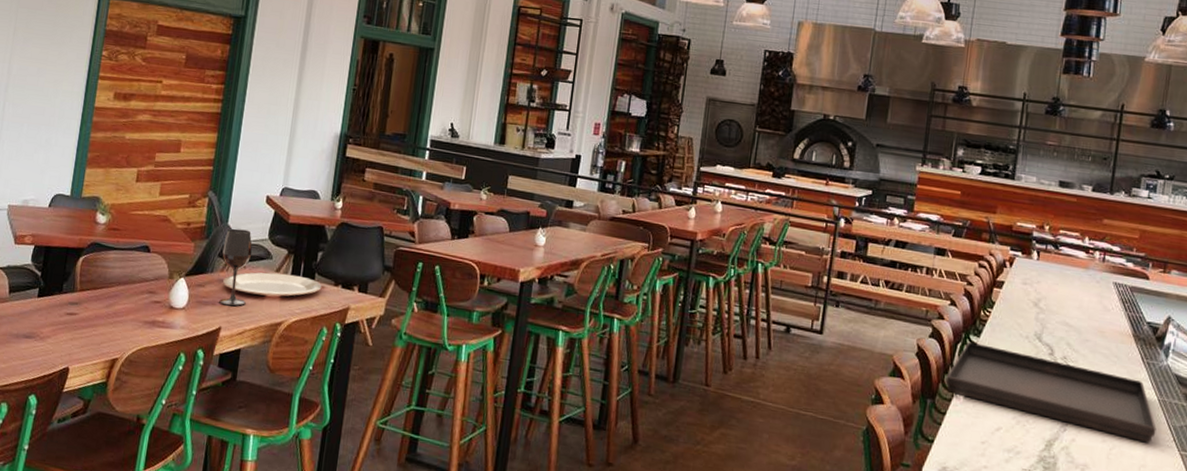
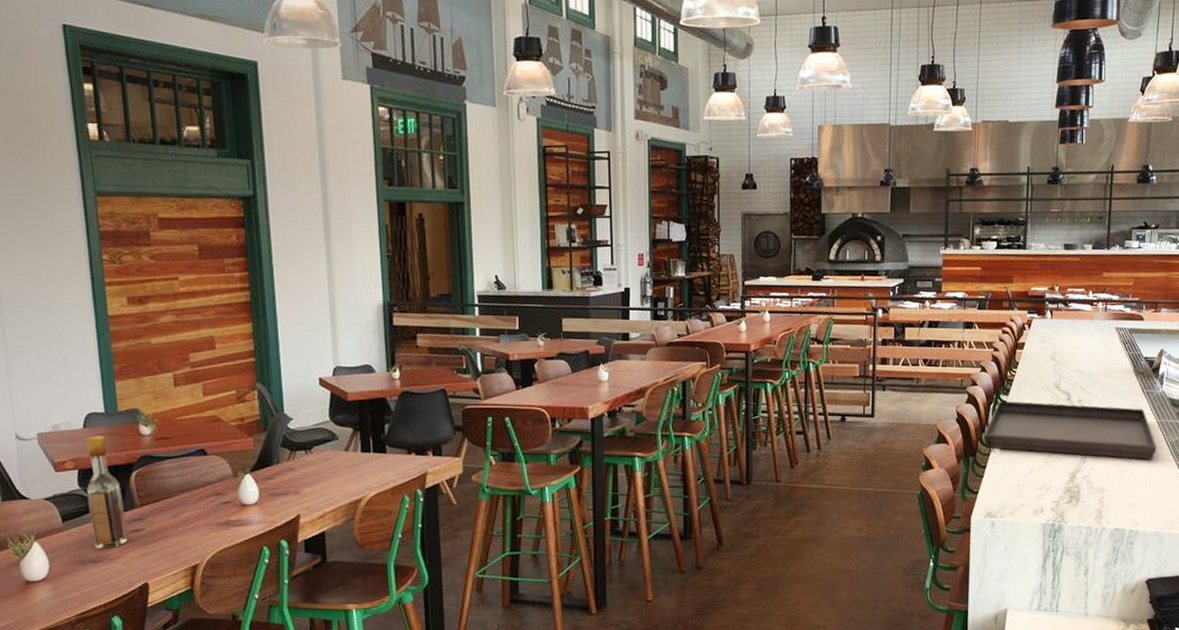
bottle: none [31,216,68,327] -> present [85,435,129,549]
wine glass: present [219,228,252,307] -> none [284,415,320,493]
plate: present [222,272,322,297] -> none [290,450,395,477]

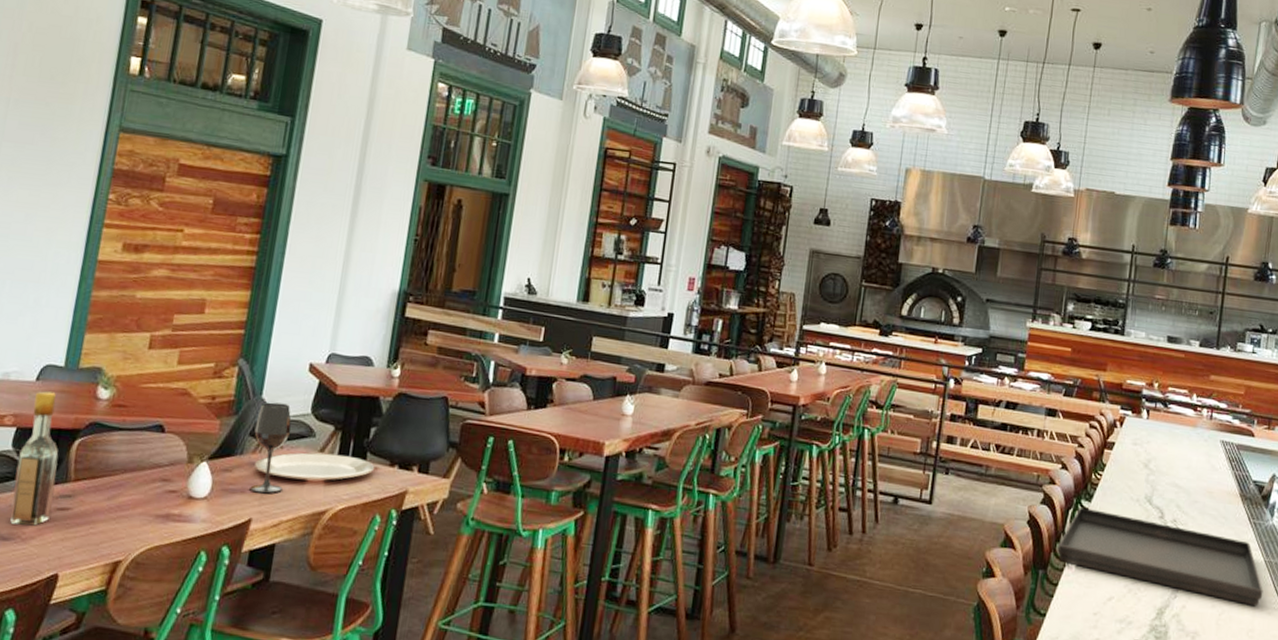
wine glass: none [284,415,320,493] -> present [249,402,291,494]
plate: none [290,450,395,477] -> present [253,452,375,482]

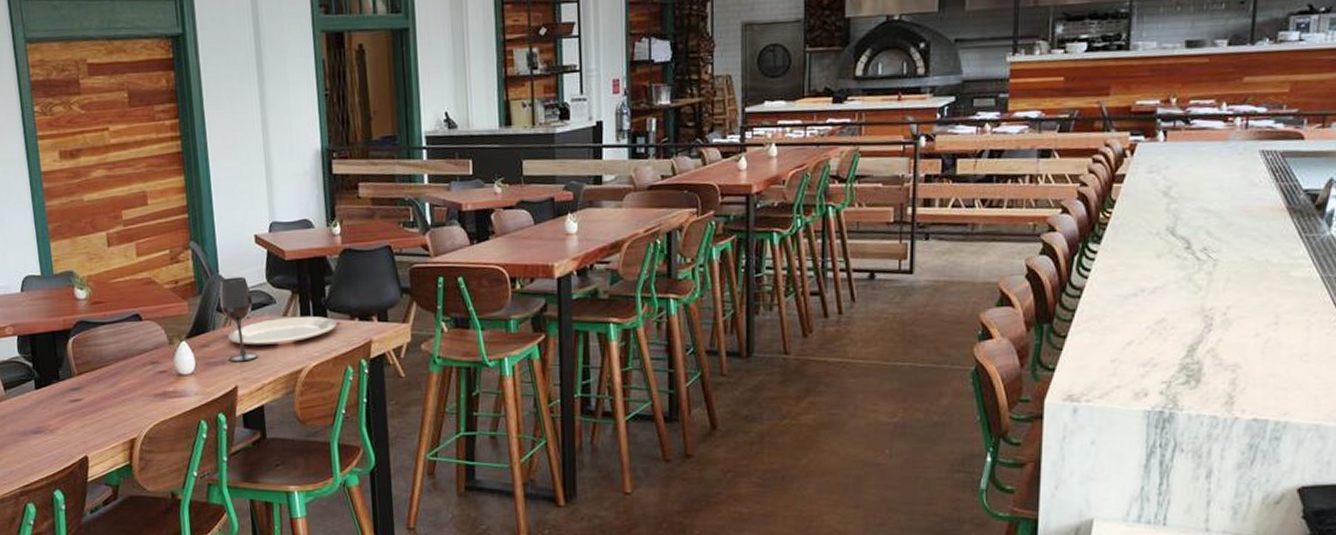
bottle: present [10,391,59,526] -> none [24,300,68,419]
serving tray: present [1057,507,1263,607] -> none [1063,250,1320,329]

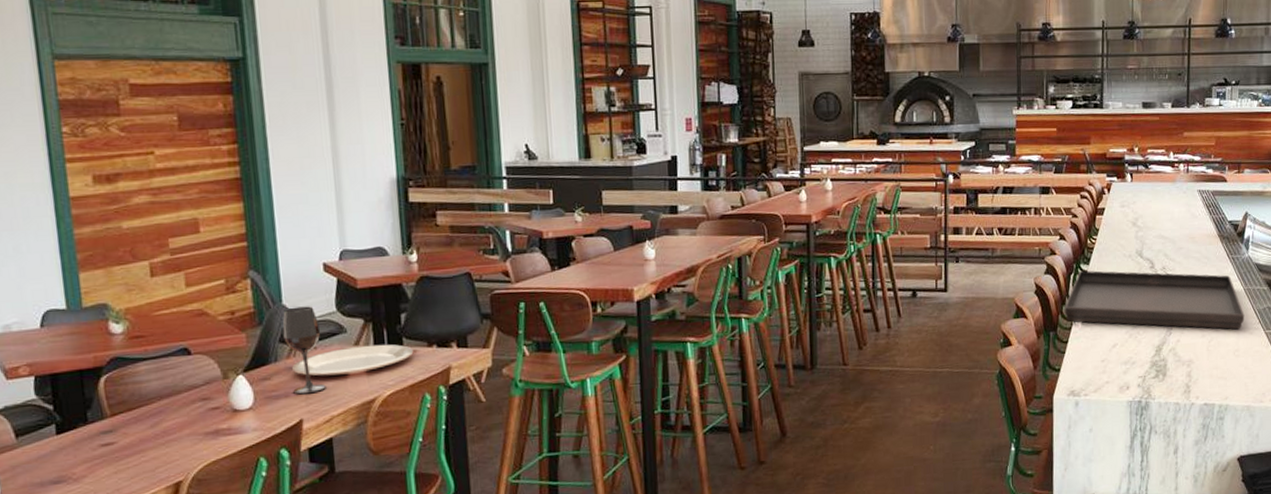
serving tray: none [1063,250,1320,329] -> present [1064,270,1245,330]

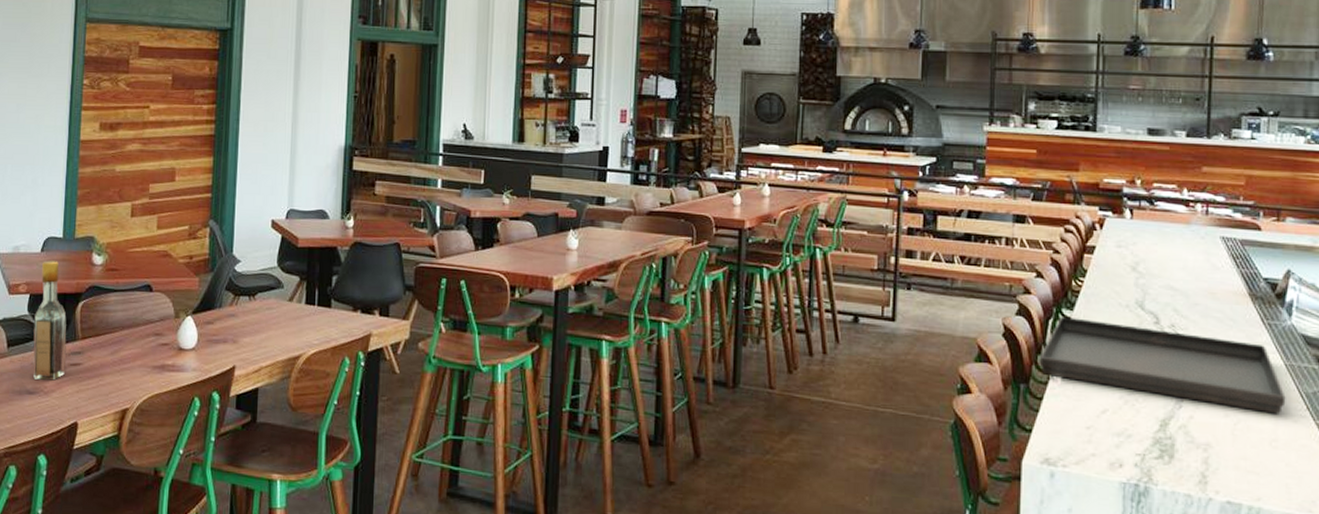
bottle: none [43,335,97,467] -> present [33,261,67,381]
wine glass: present [282,306,326,395] -> none [229,258,261,343]
plate: present [291,344,414,376] -> none [232,302,340,329]

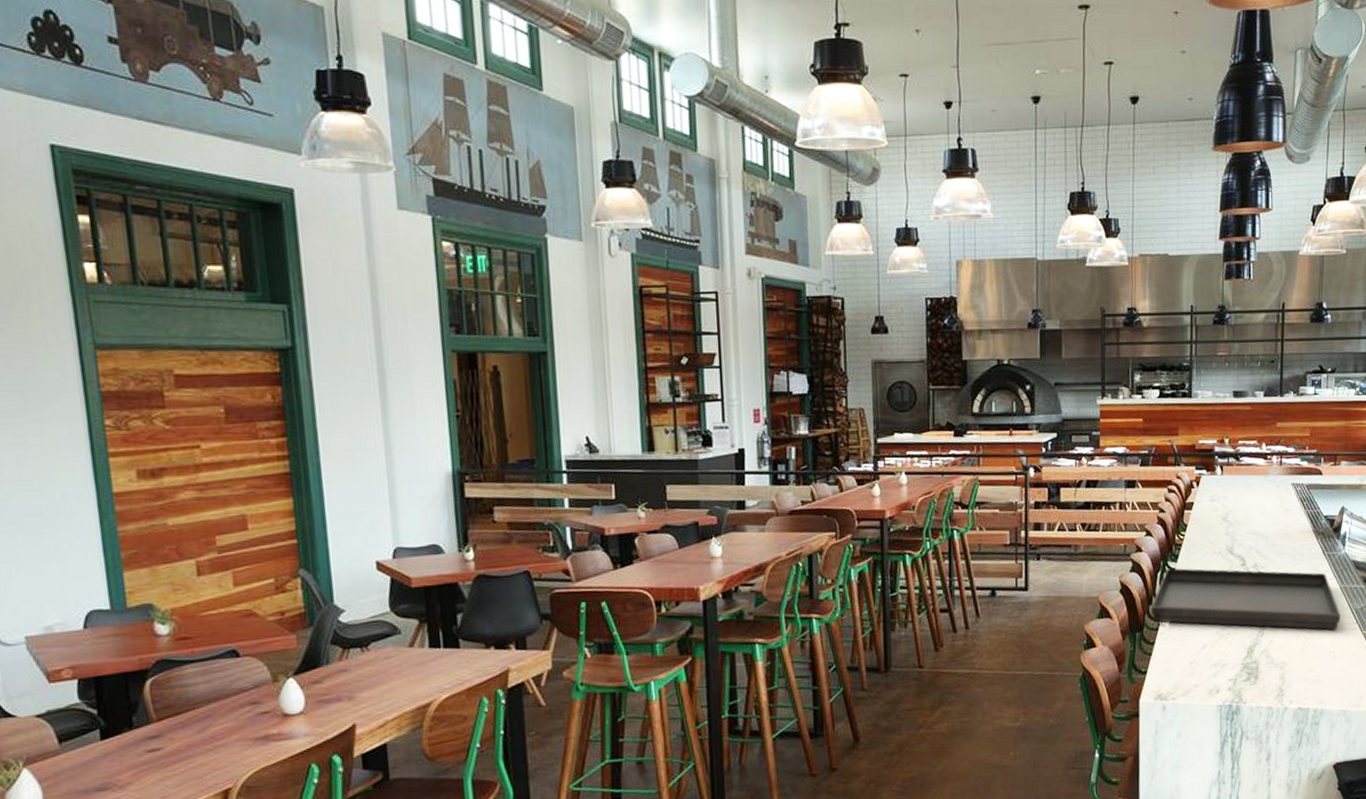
bottle: present [33,261,67,381] -> none [87,637,143,774]

